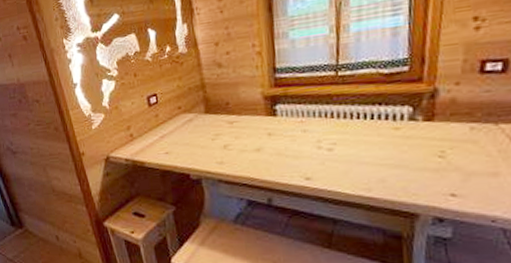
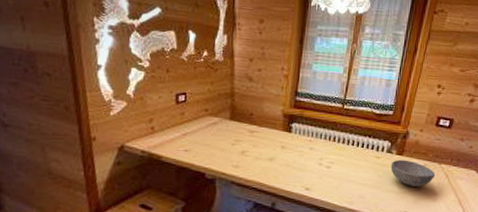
bowl: none [417,125,492,160] -> present [390,159,436,187]

